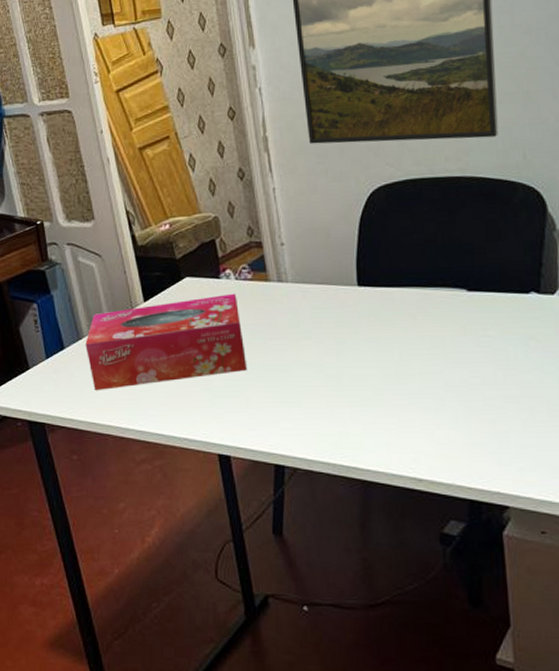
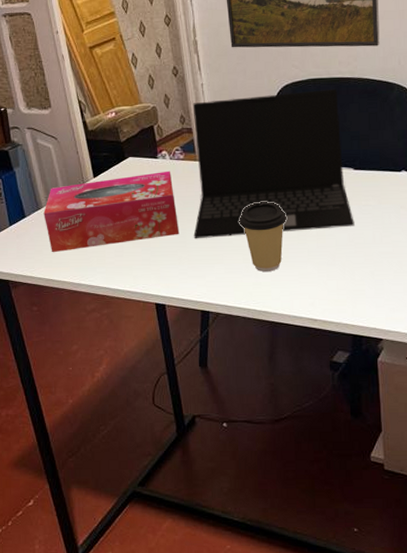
laptop: none [262,190,469,377] -> present [192,88,355,239]
coffee cup: none [321,331,381,419] -> present [239,202,286,273]

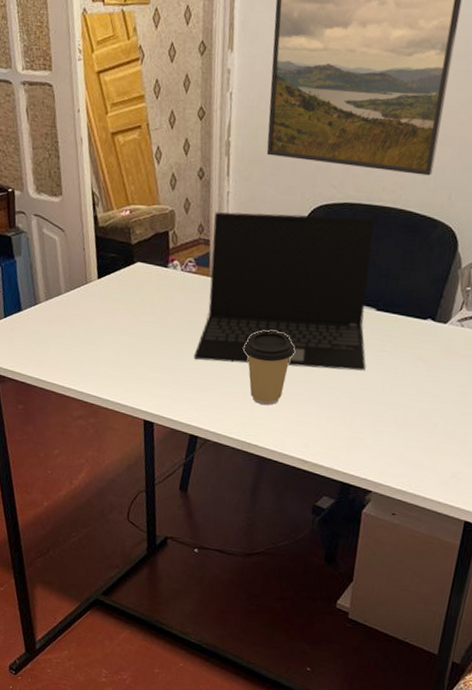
tissue box: present [43,170,180,253] -> none [40,282,180,353]

